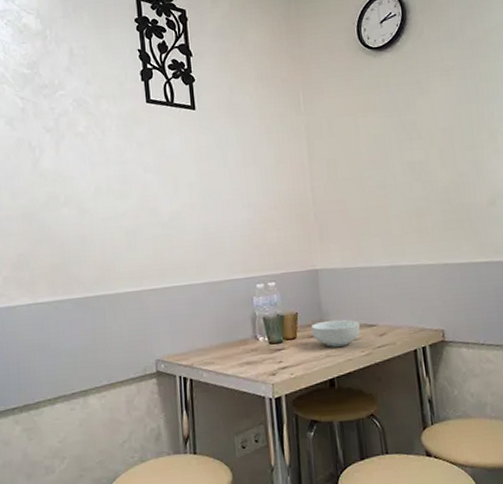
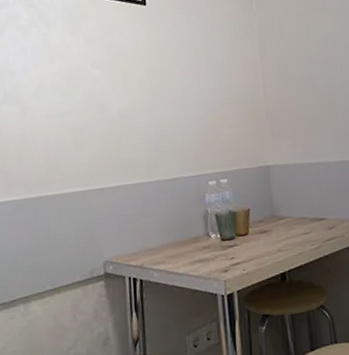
cereal bowl: present [311,319,360,347] -> none [262,214,311,242]

